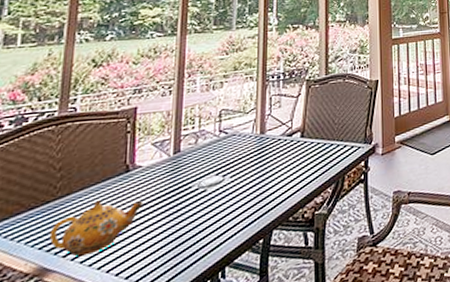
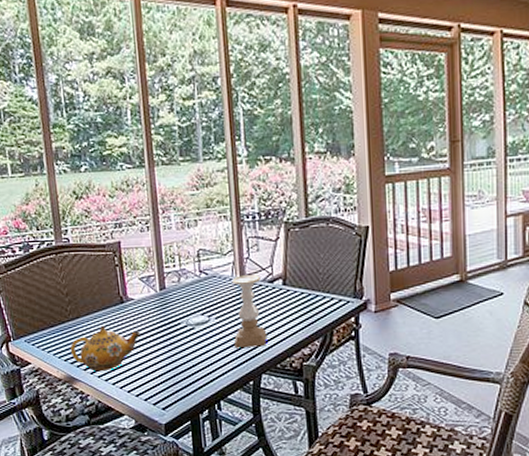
candle holder: none [248,130,282,207] -> present [231,275,267,349]

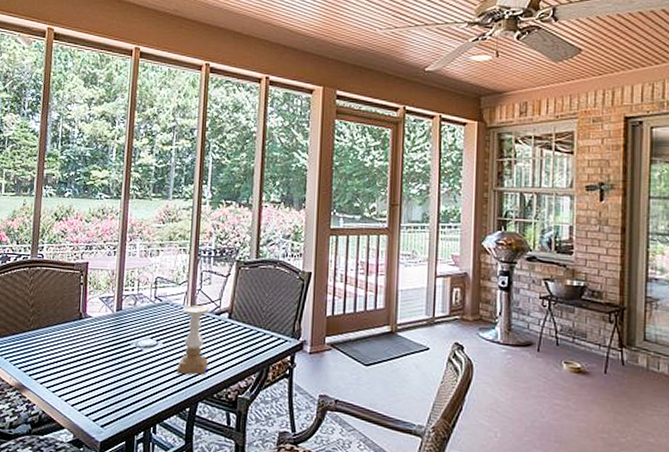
teapot: present [70,326,141,372] -> none [25,339,93,383]

